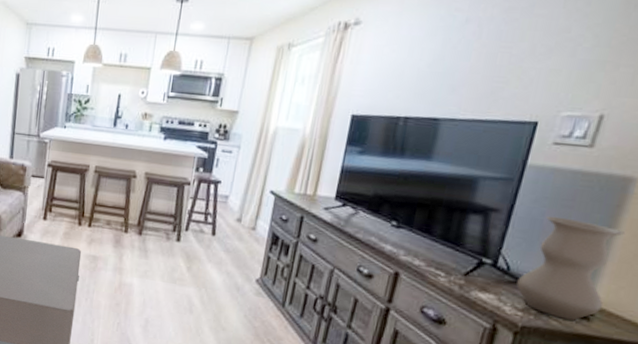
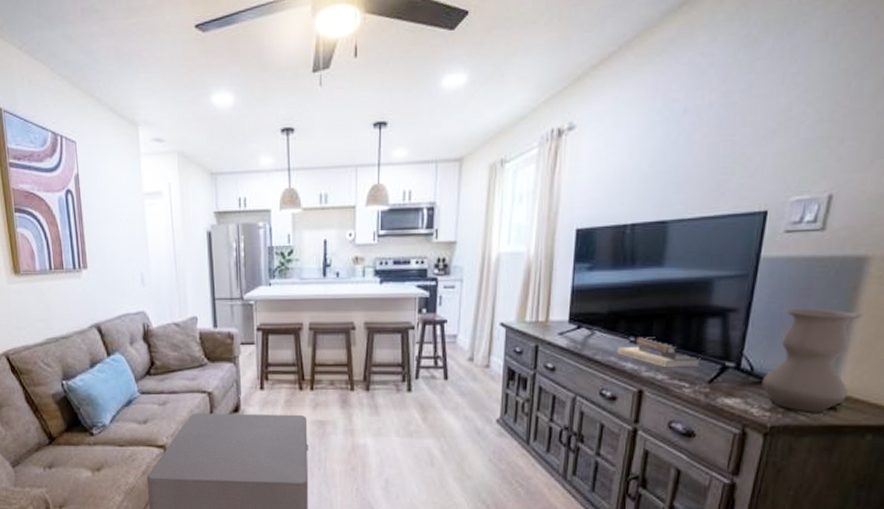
books: none [378,222,459,258] -> present [617,337,701,368]

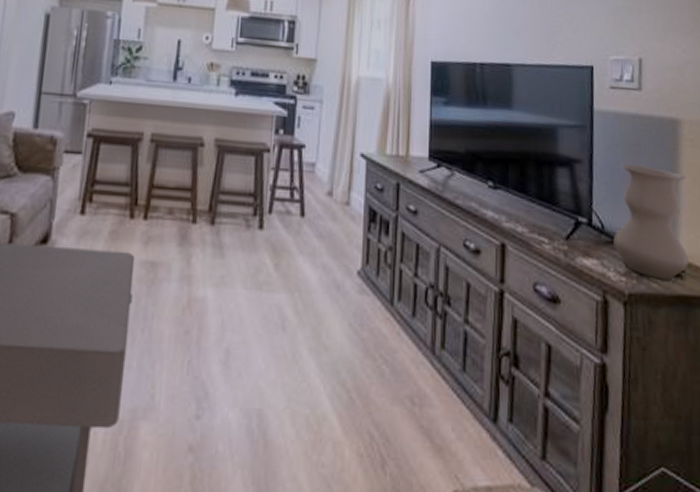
books: present [617,337,701,368] -> none [477,182,556,221]

